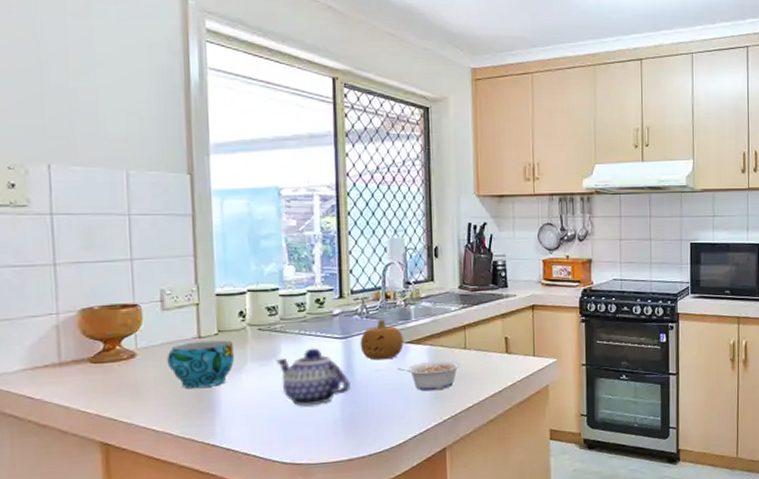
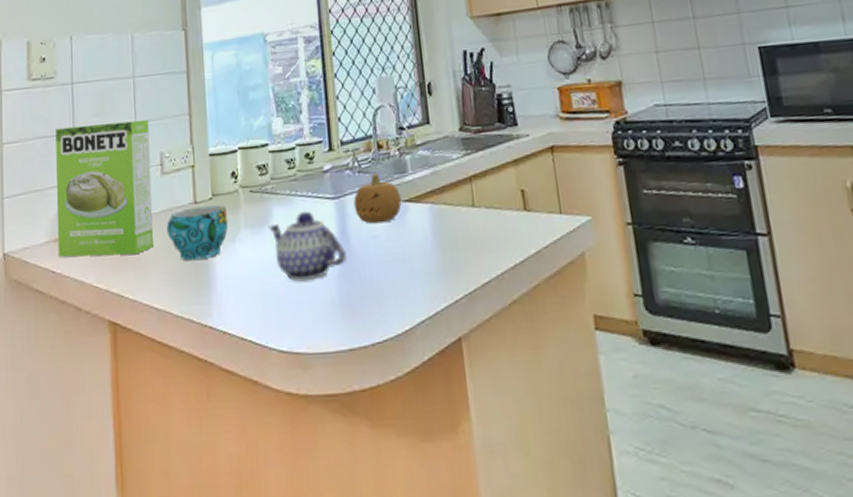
cake mix box: none [30,257,152,384] -> present [55,119,153,257]
legume: present [396,360,461,391] -> none [395,222,470,262]

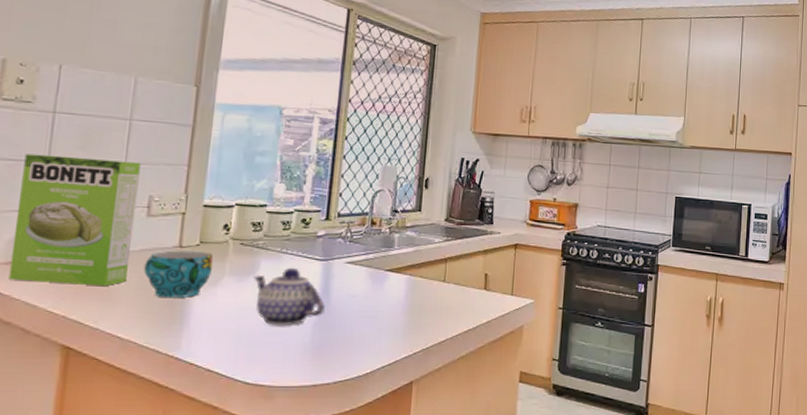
fruit: present [353,173,402,224] -> none [339,244,384,286]

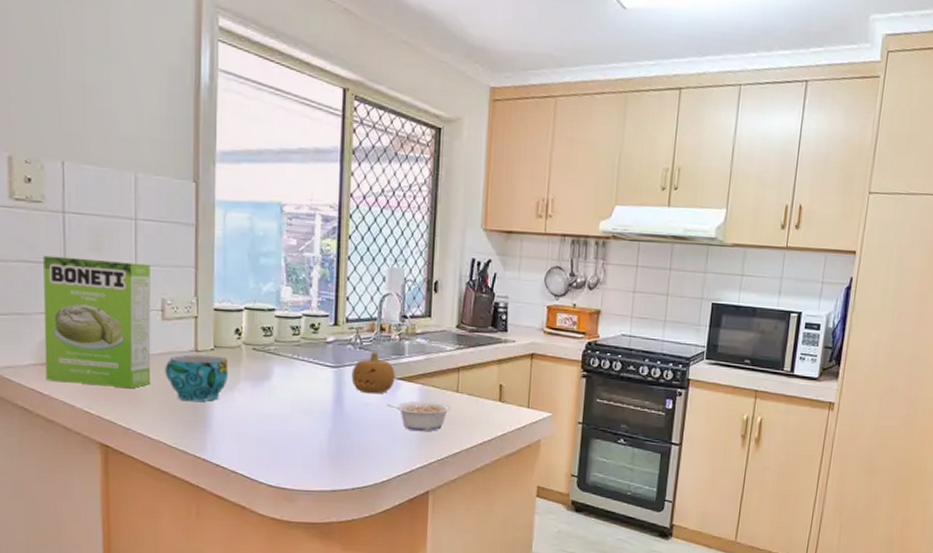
teapot: present [253,267,325,326] -> none [268,373,339,432]
fruit: none [339,244,384,286] -> present [351,351,395,394]
legume: none [373,291,438,322] -> present [386,401,451,432]

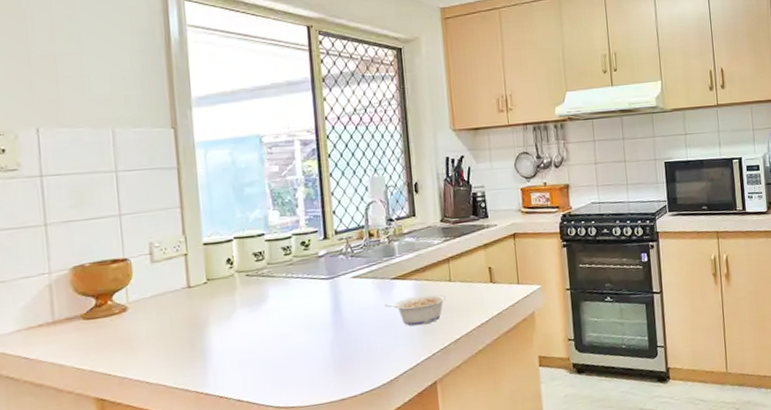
cake mix box: present [43,255,151,389] -> none [22,211,144,344]
cup: present [165,354,229,402] -> none [158,288,225,339]
fruit: present [351,351,395,394] -> none [346,257,390,299]

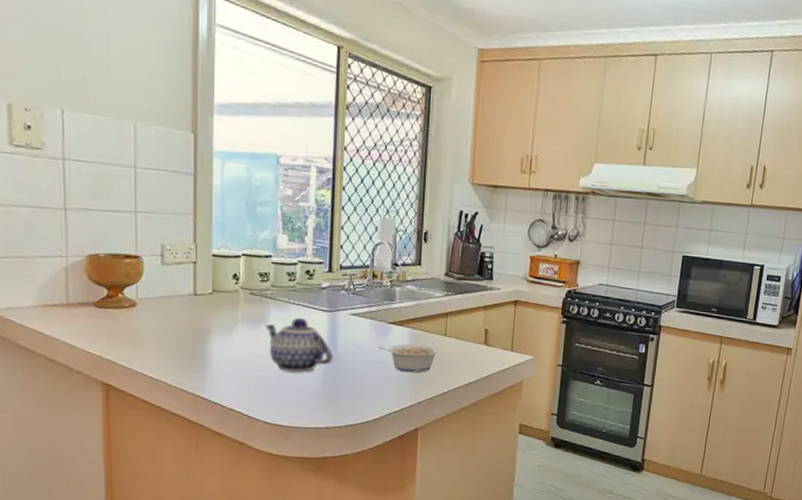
teapot: none [265,290,339,349] -> present [265,317,333,373]

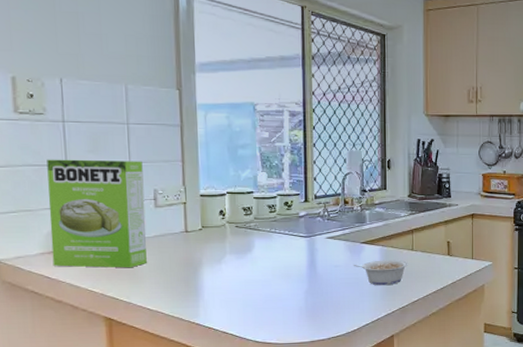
cake mix box: none [44,201,151,330] -> present [47,159,147,268]
teapot: present [265,317,333,373] -> none [250,244,313,294]

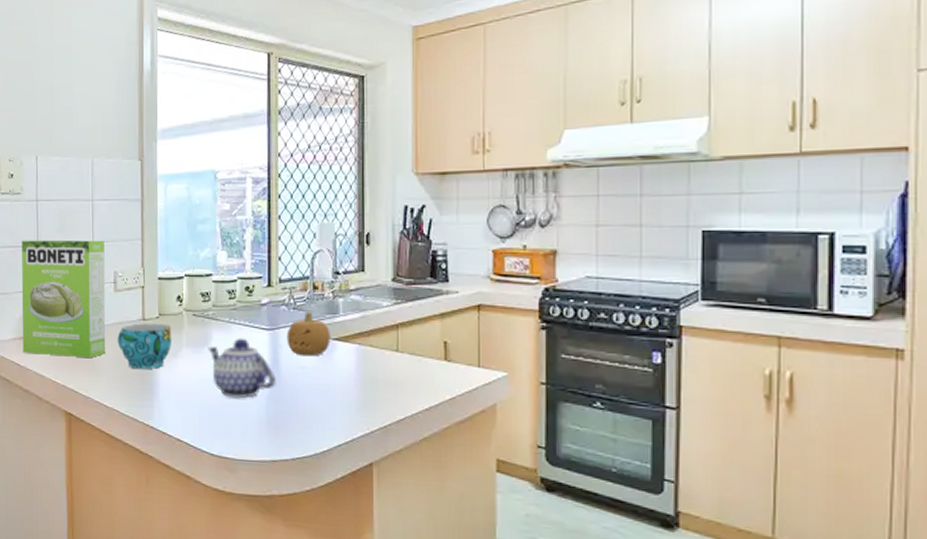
cup: none [159,235,216,276] -> present [117,323,172,370]
teapot: none [250,244,313,294] -> present [208,338,276,399]
fruit: none [322,221,359,257] -> present [286,311,331,357]
legume: present [353,260,408,286] -> none [322,362,391,397]

